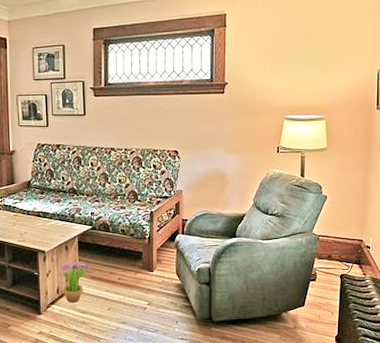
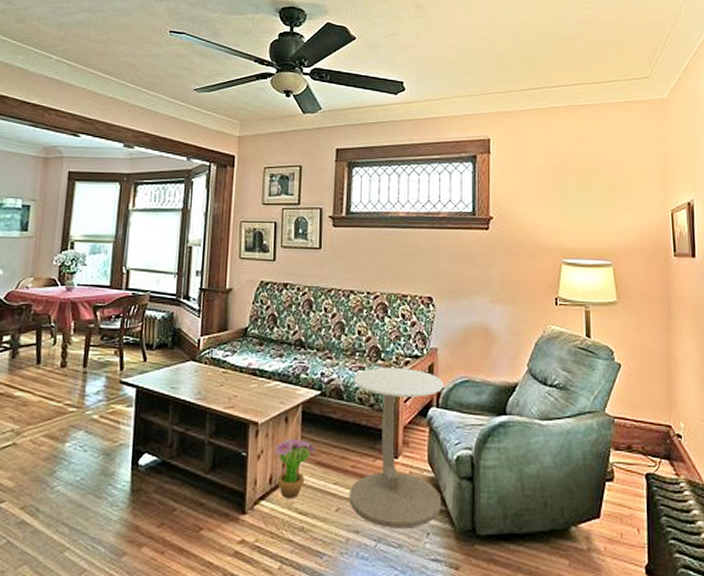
side table: none [117,206,187,320] -> present [350,368,443,529]

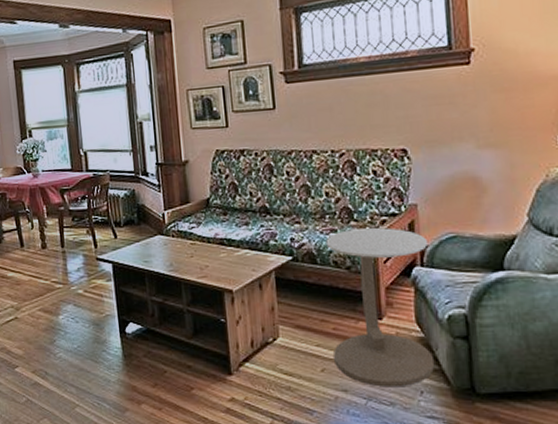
decorative plant: present [274,438,317,500] -> none [252,304,295,361]

